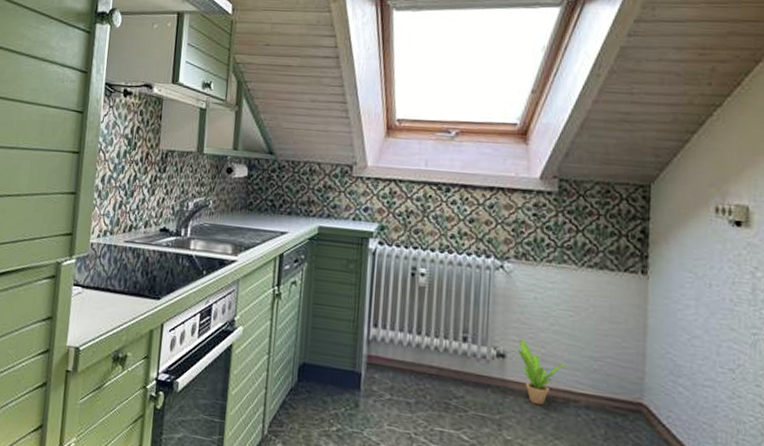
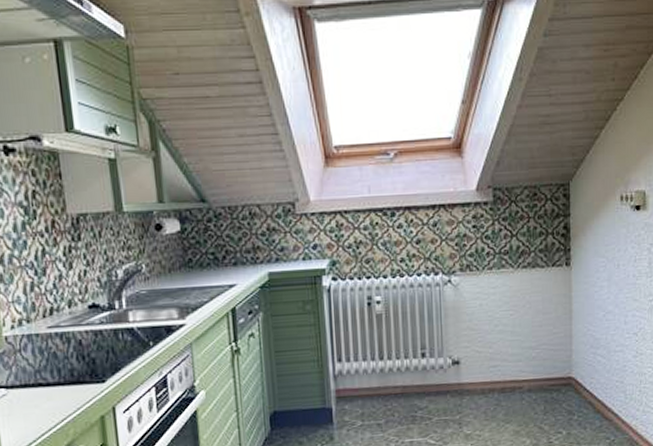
potted plant: present [517,339,565,405] -> none [469,344,510,399]

